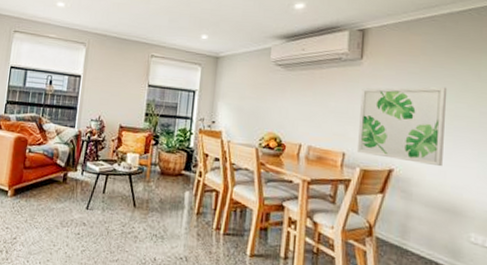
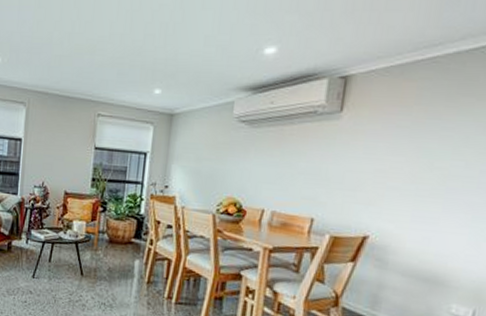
wall art: present [358,86,448,167] -> none [329,142,443,233]

